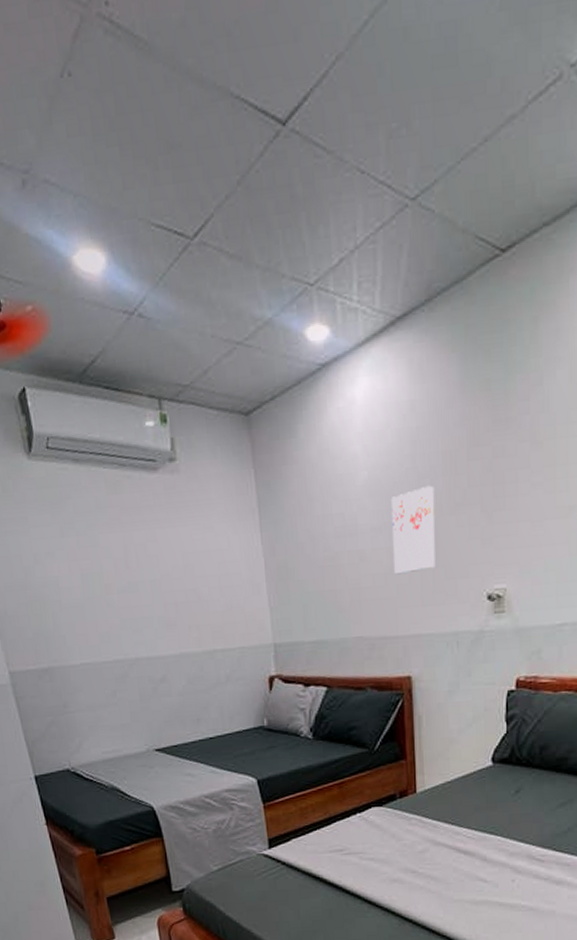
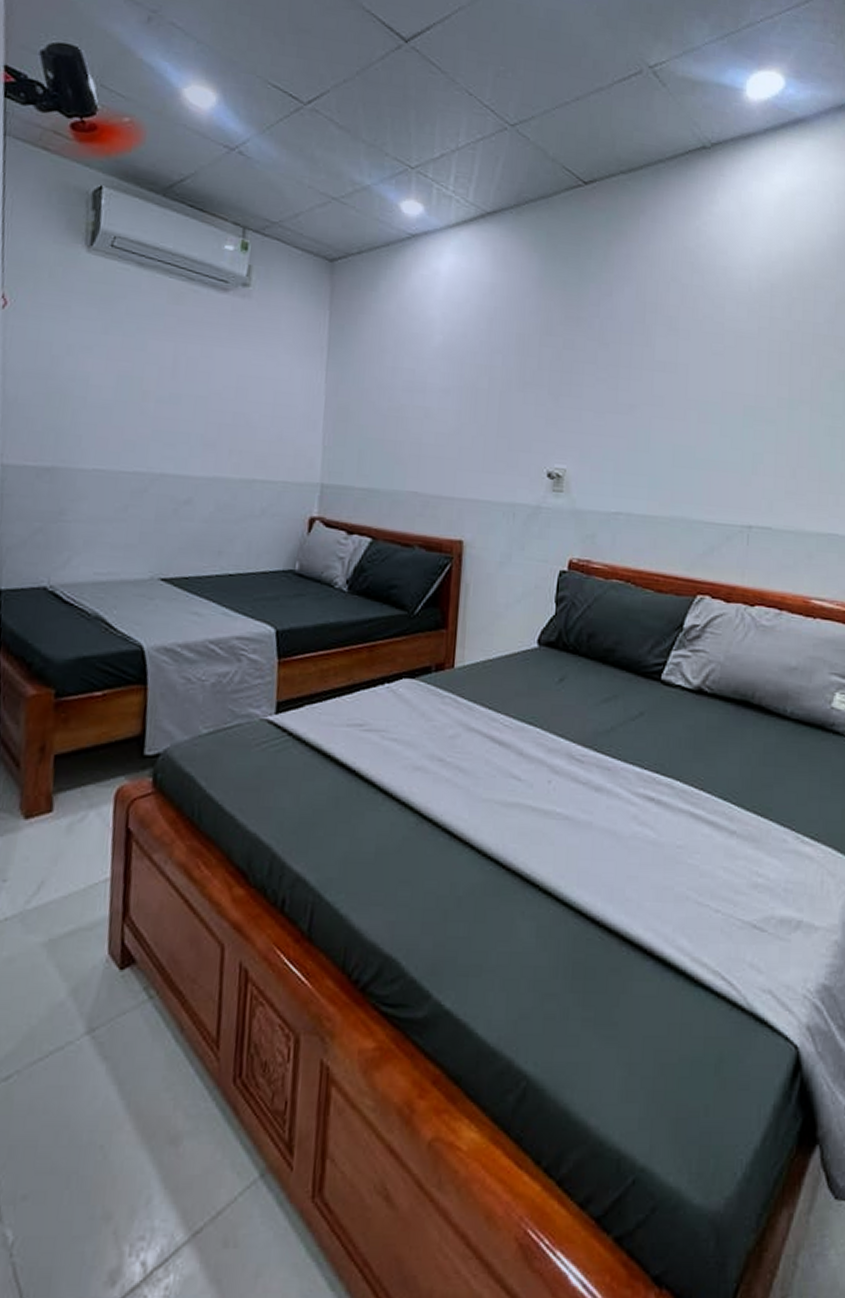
wall art: present [392,485,435,575] -> none [458,360,506,438]

